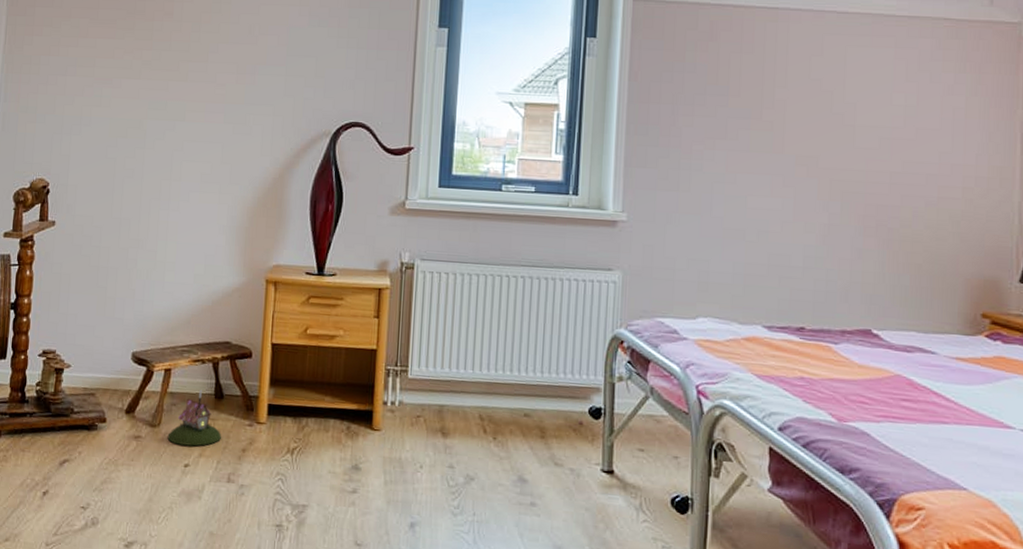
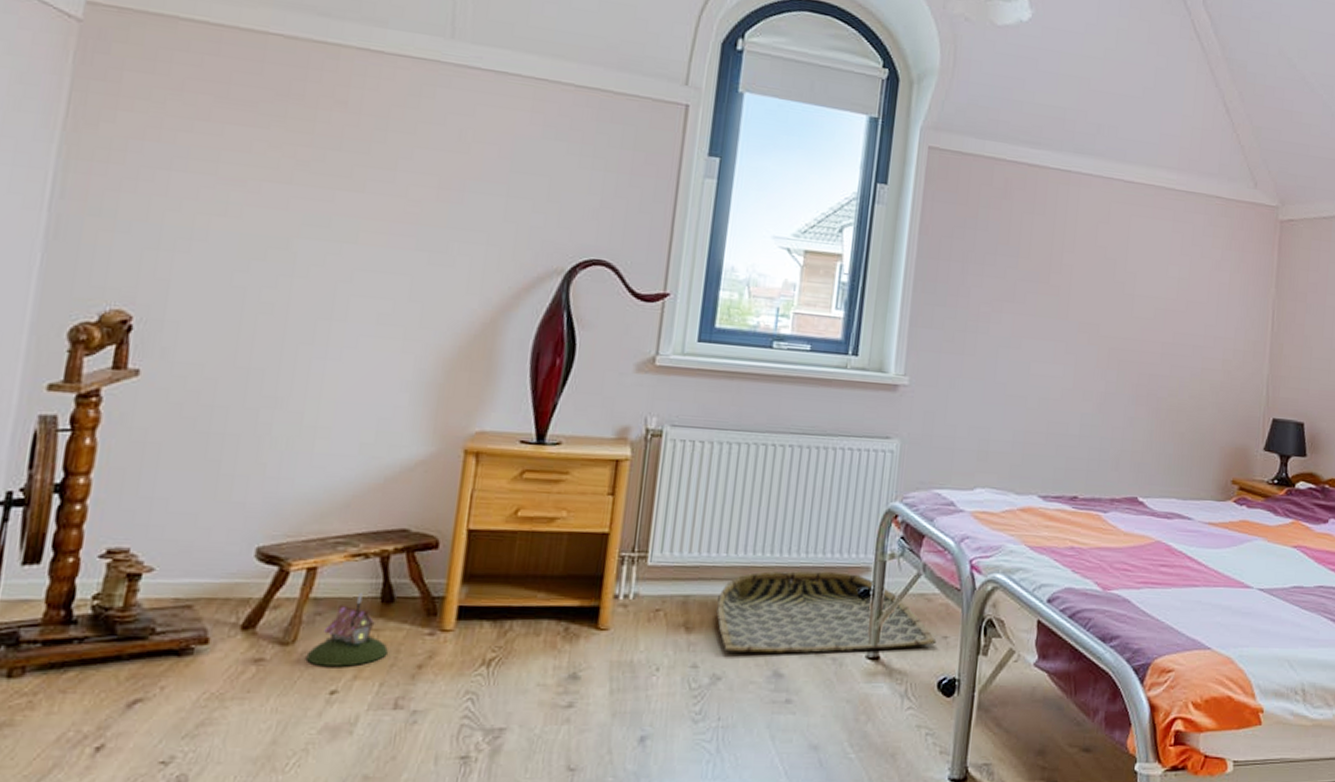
woven basket: none [467,387,668,465] -> present [716,571,937,654]

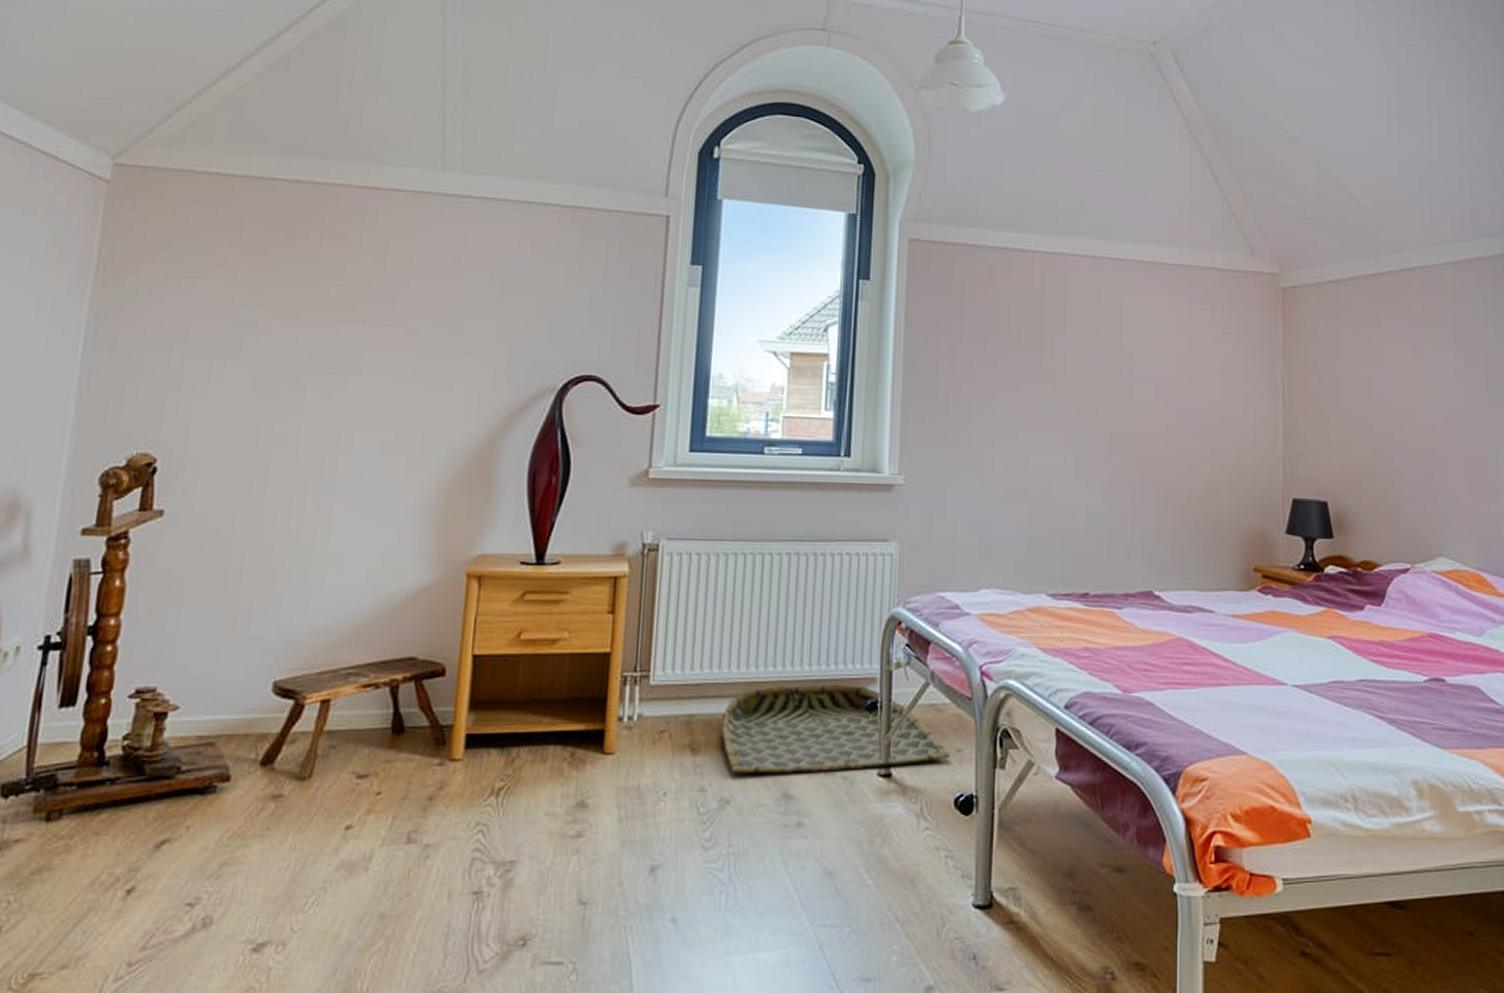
toy house: present [305,592,388,667] -> none [321,723,400,801]

